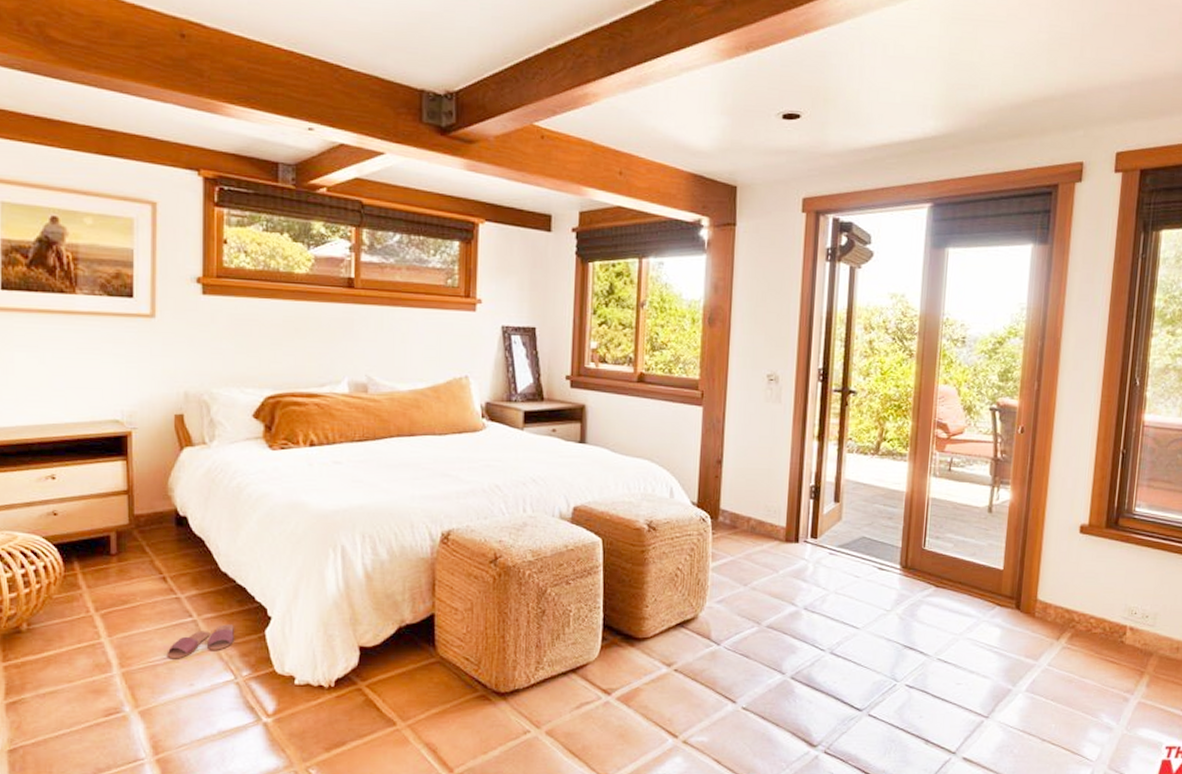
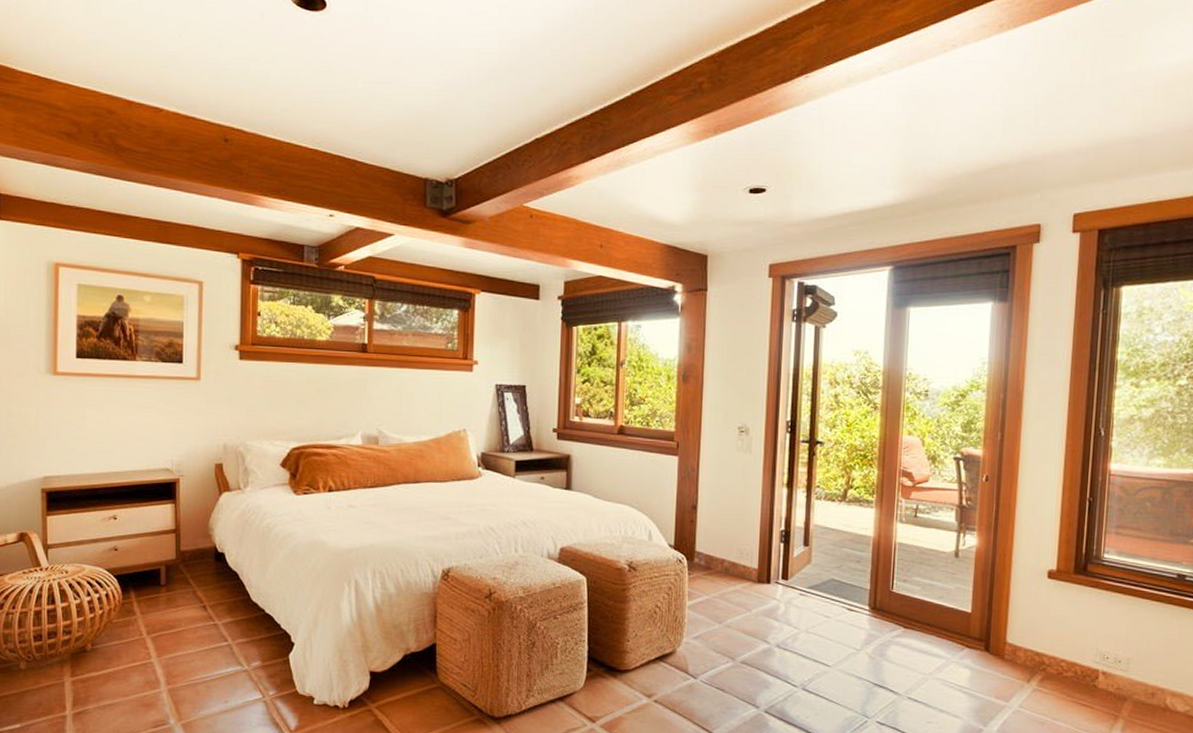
slippers: present [167,624,234,659] -> none [206,648,263,679]

